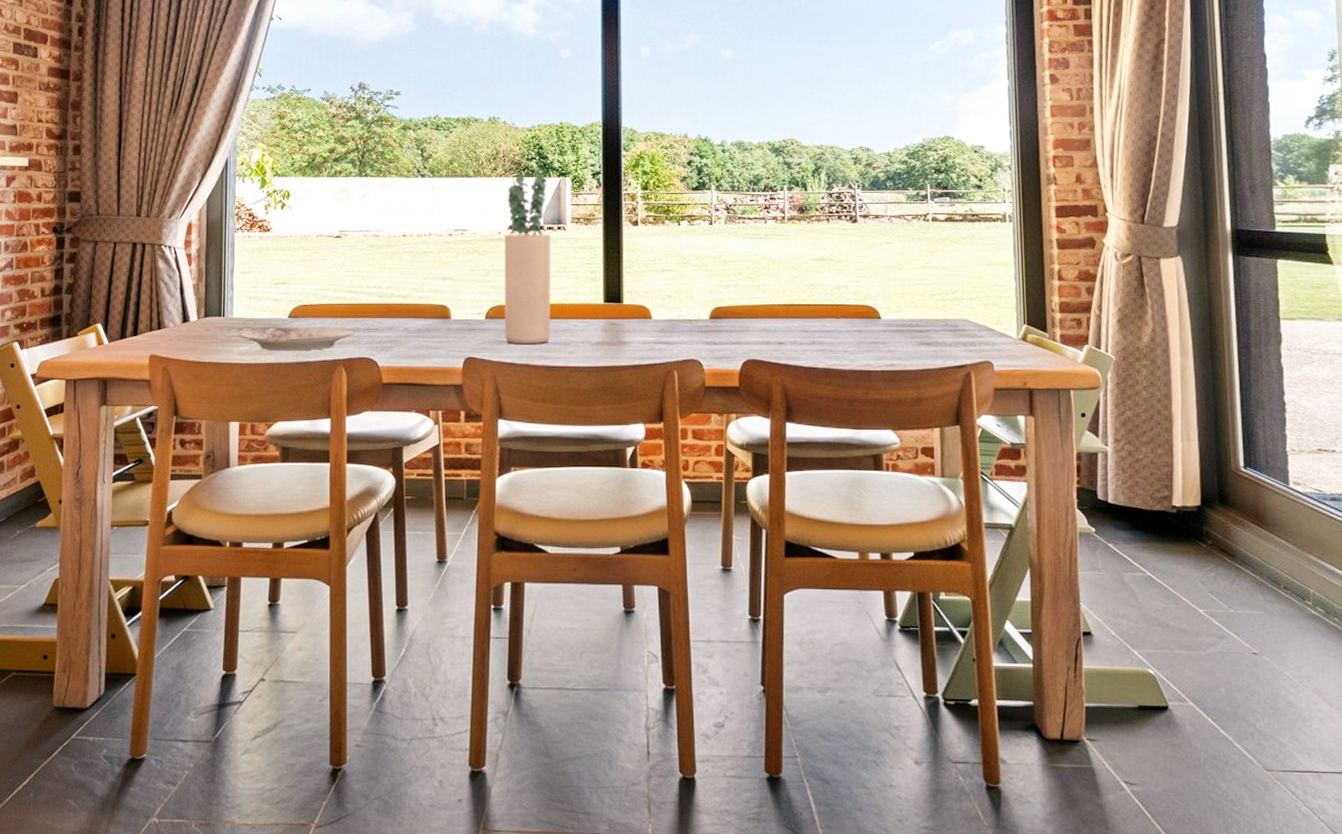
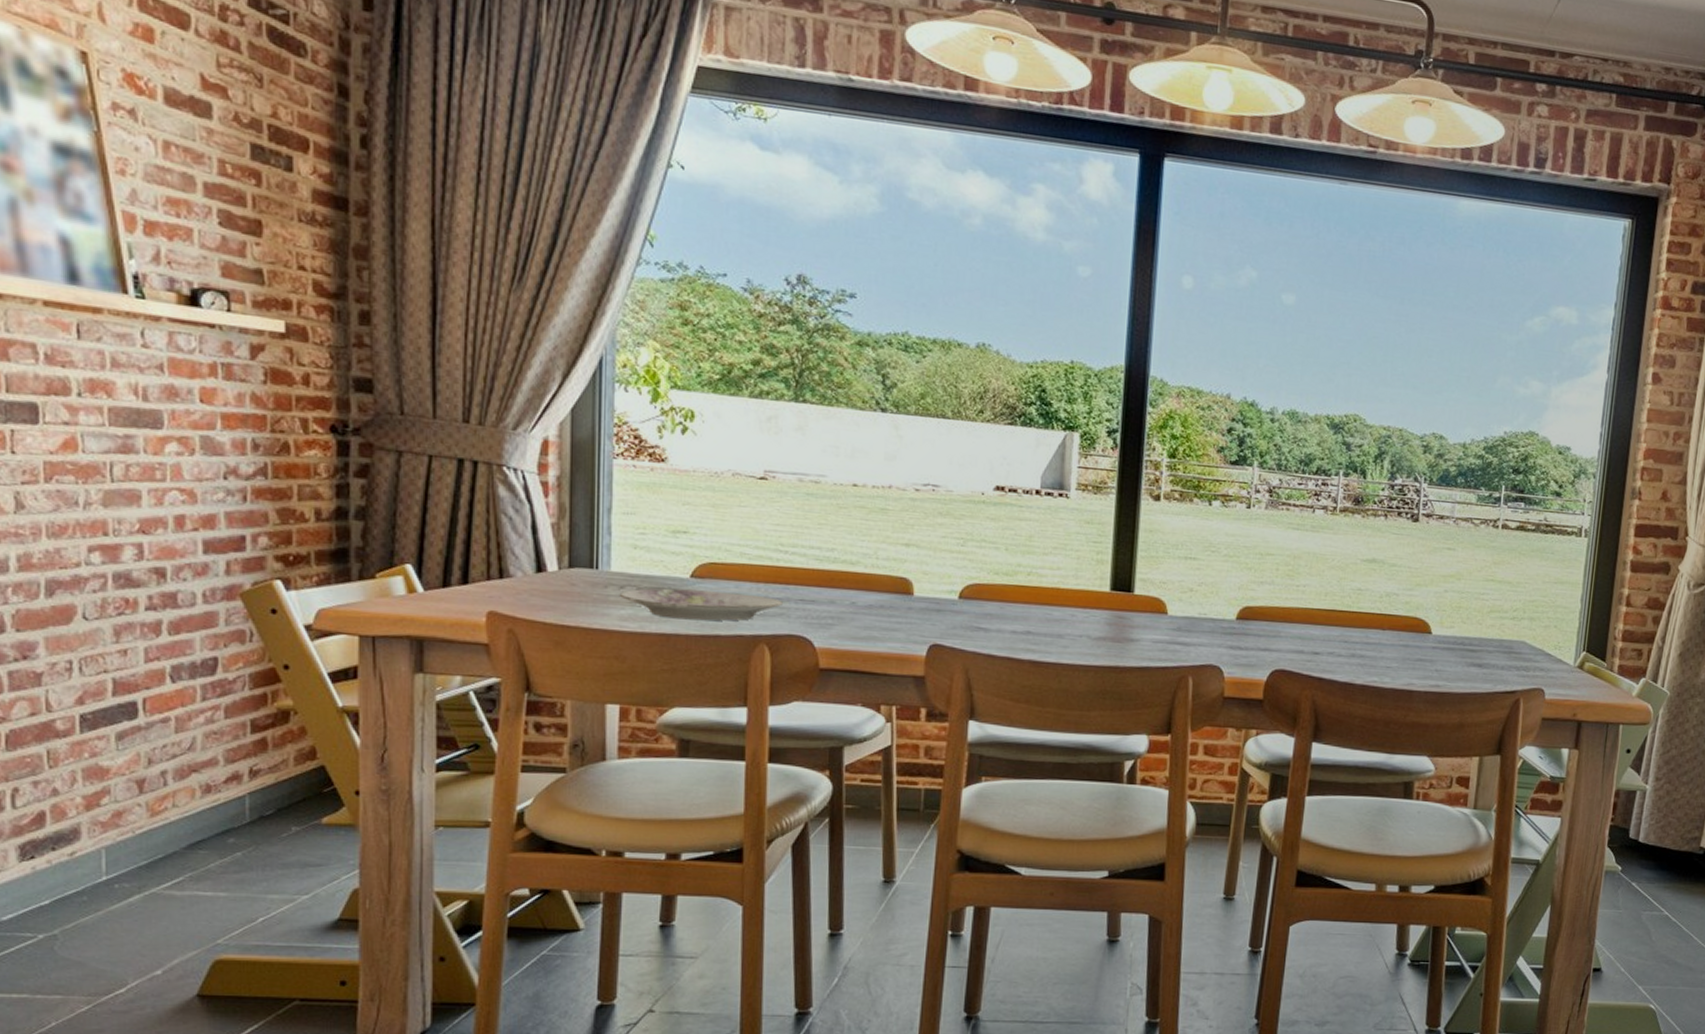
vase: present [505,159,551,345] -> none [982,405,1049,634]

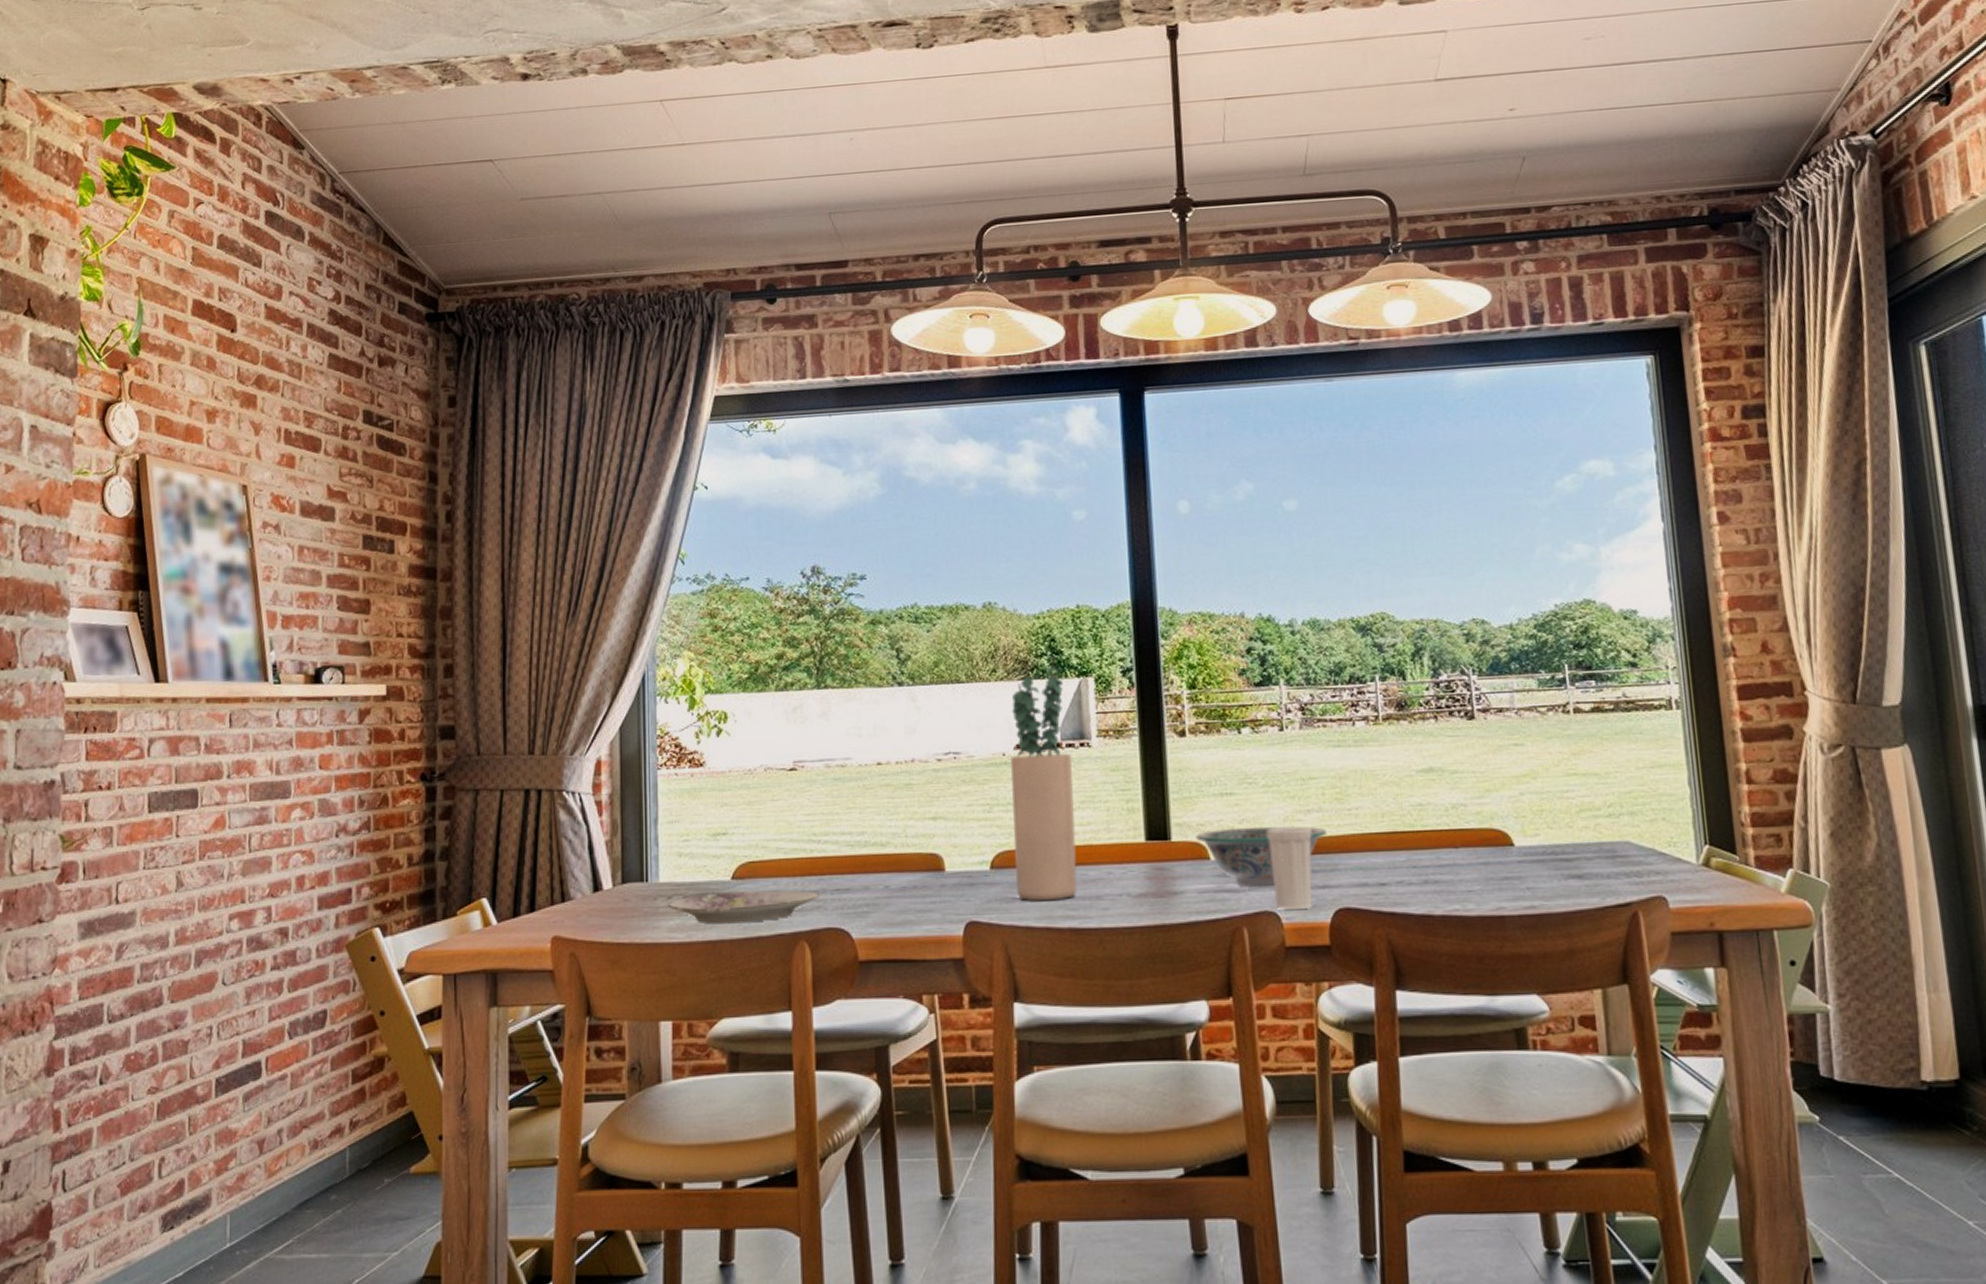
vase: none [982,405,1049,634] -> present [1011,654,1078,902]
decorative bowl: none [1157,588,1276,645] -> present [1196,826,1328,888]
cup: none [1220,593,1262,667] -> present [1267,826,1313,910]

